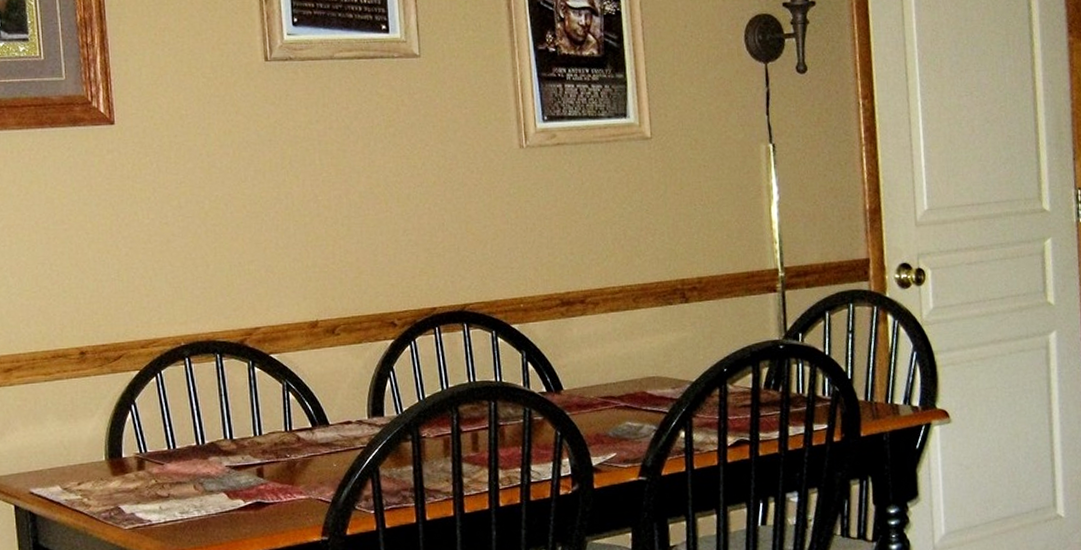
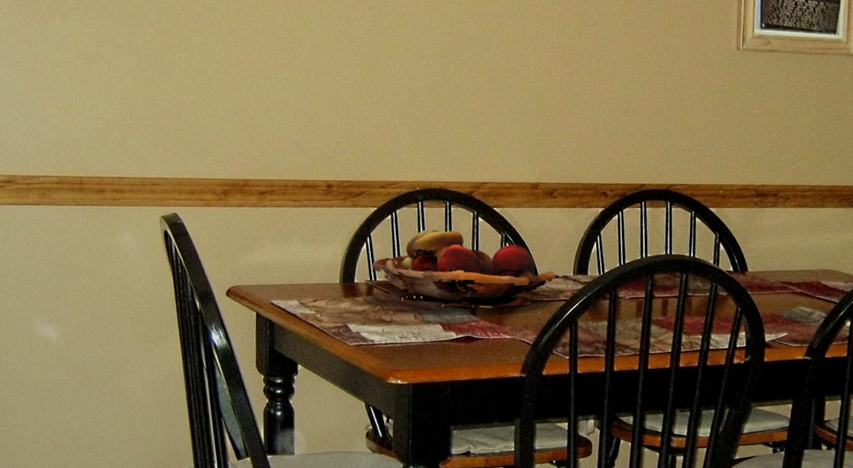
fruit basket: none [139,385,349,471] -> present [371,229,556,308]

